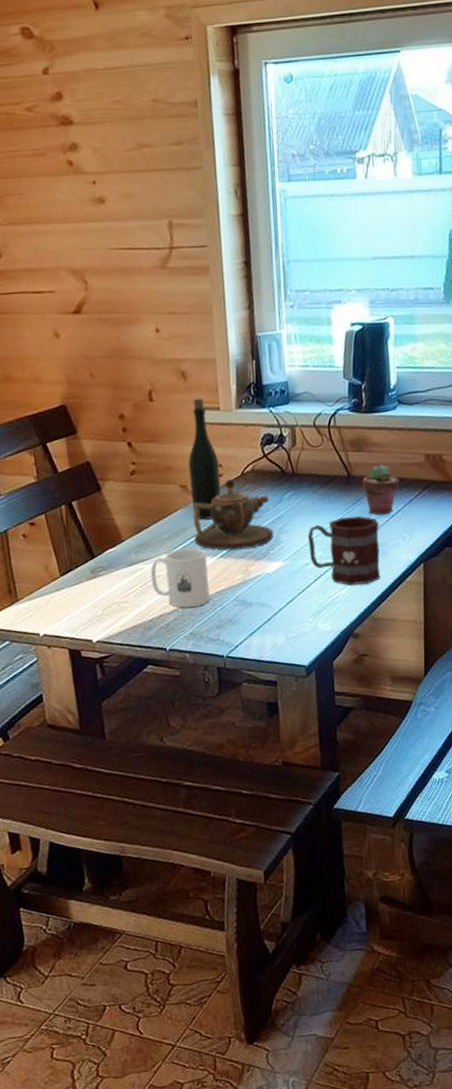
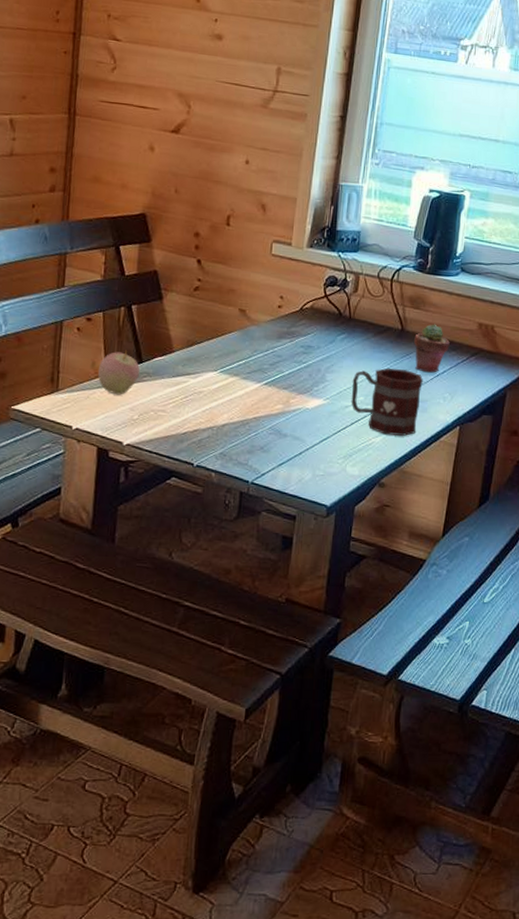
apple: none [52,548,95,595] -> present [98,350,141,395]
mug: present [150,548,210,608] -> none [192,369,252,428]
bottle: present [188,397,221,520] -> none [248,230,281,346]
teapot: present [193,479,273,550] -> none [243,312,322,381]

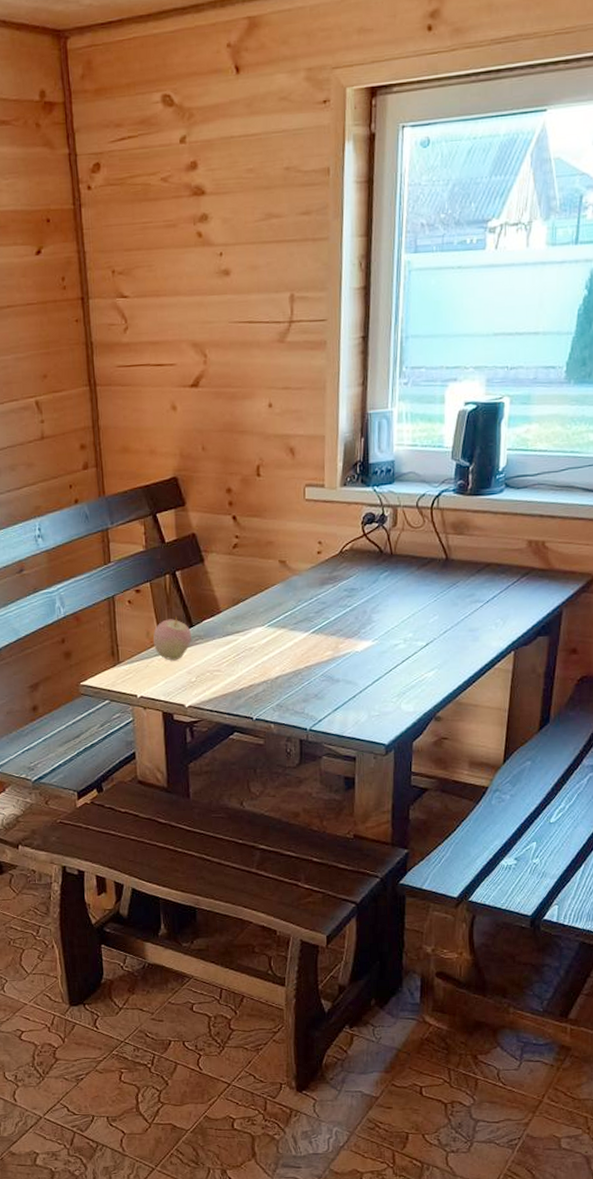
mug: present [351,367,423,436] -> none [399,600,472,669]
potted succulent: present [414,324,450,373] -> none [460,548,498,600]

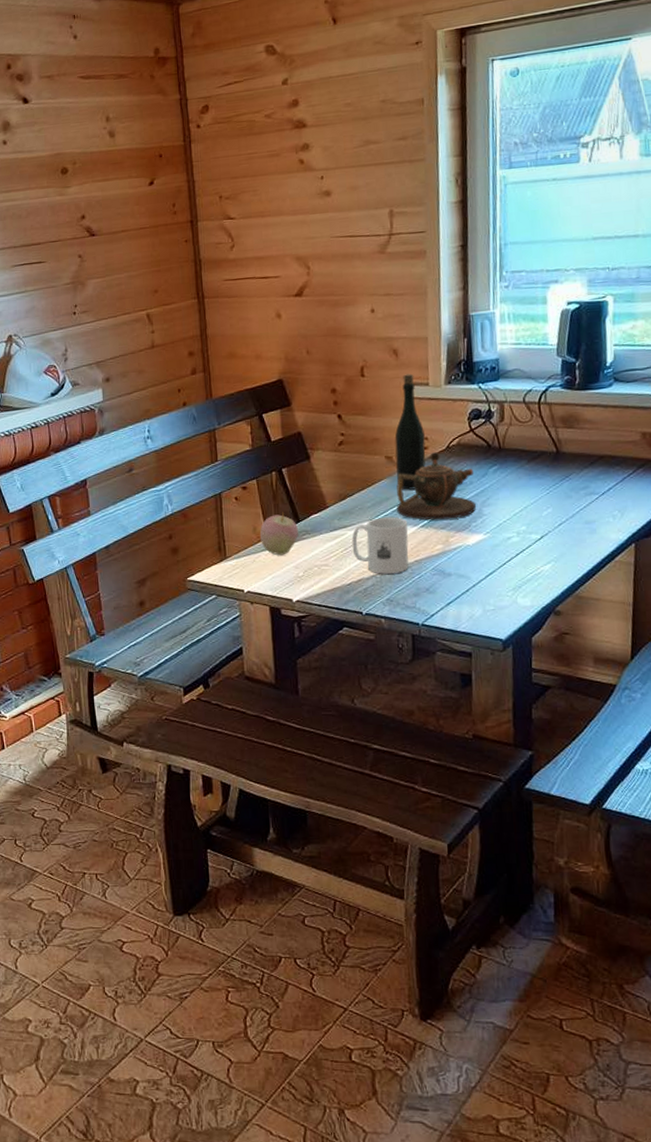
mug: none [244,622,299,680] -> present [351,517,409,574]
bottle: none [289,474,319,595] -> present [394,374,426,490]
teapot: none [289,557,365,626] -> present [396,452,476,520]

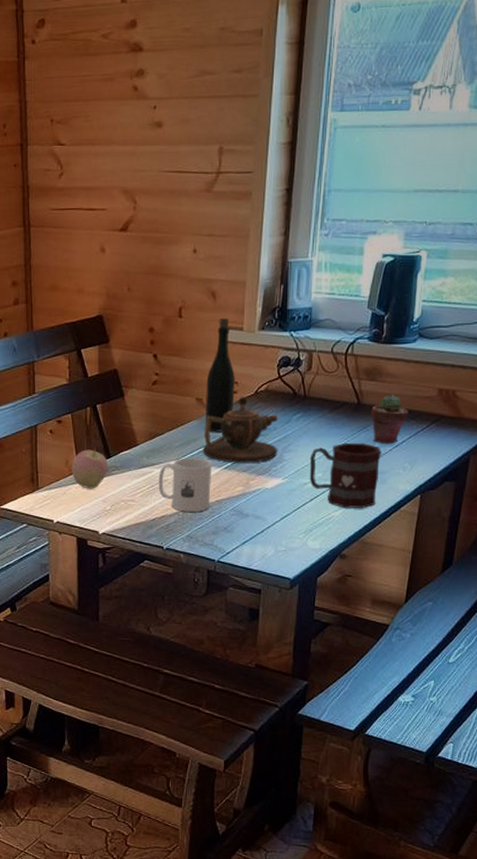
mug: none [511,492,588,562] -> present [309,442,381,508]
potted succulent: none [572,441,612,493] -> present [371,394,408,444]

